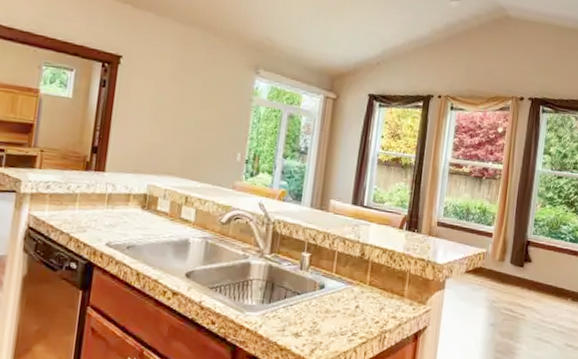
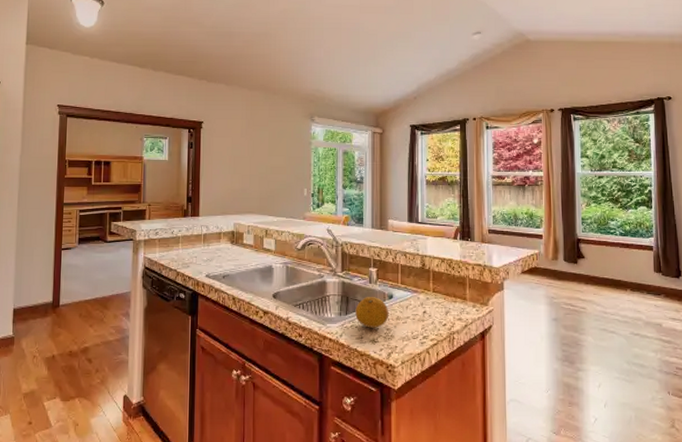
fruit: none [279,285,318,321] -> present [355,297,389,328]

